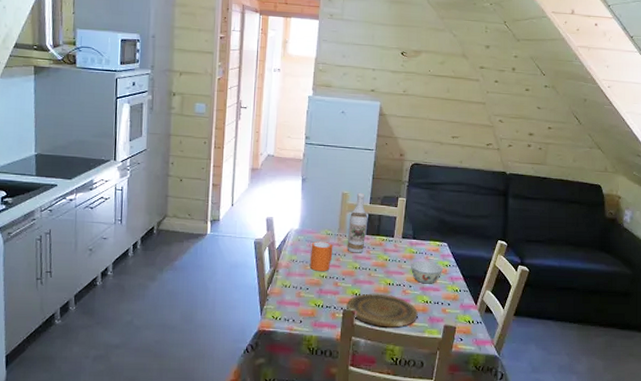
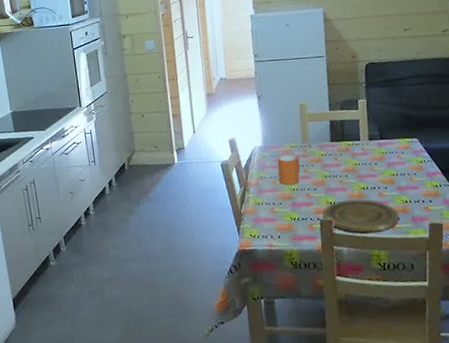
wine bottle: present [347,192,367,253] -> none [311,100,331,162]
bowl: present [410,261,444,284] -> none [381,160,419,184]

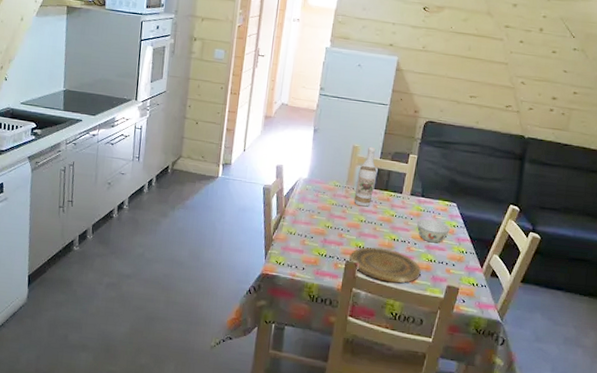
mug: present [277,154,301,185] -> none [316,191,340,222]
wine bottle: none [311,100,331,162] -> present [354,146,377,207]
bowl: none [381,160,419,184] -> present [416,219,451,243]

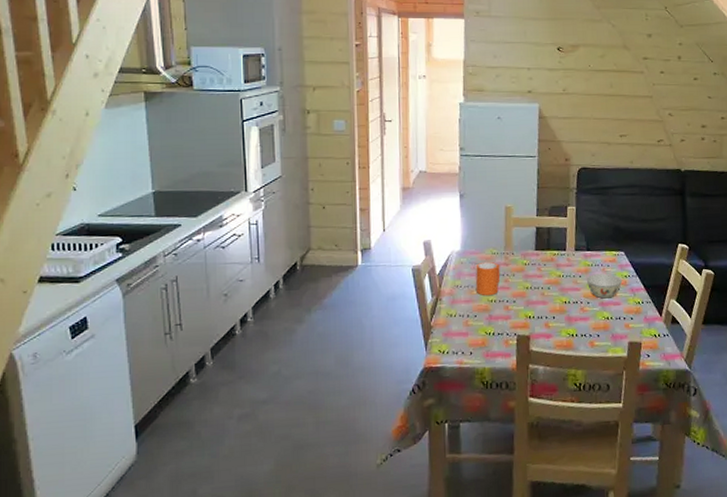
mug: none [316,191,340,222] -> present [476,261,501,295]
plate: present [350,247,422,283] -> none [521,313,600,351]
wine bottle: present [354,146,377,207] -> none [515,204,536,272]

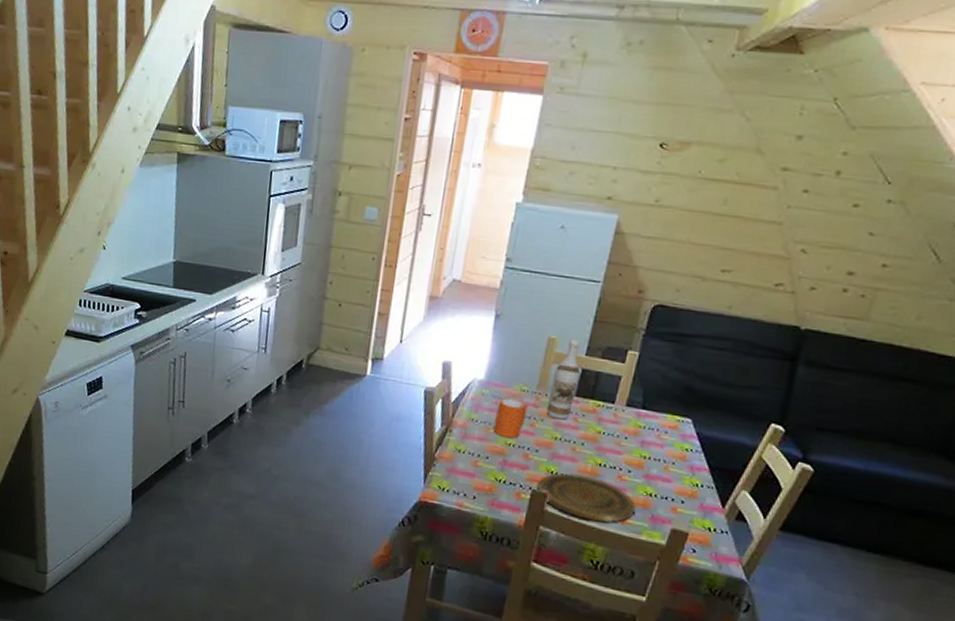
wine bottle: none [515,204,536,272] -> present [546,338,581,420]
plate: none [521,313,600,351] -> present [537,473,637,523]
bowl: present [586,273,623,299] -> none [632,438,682,472]

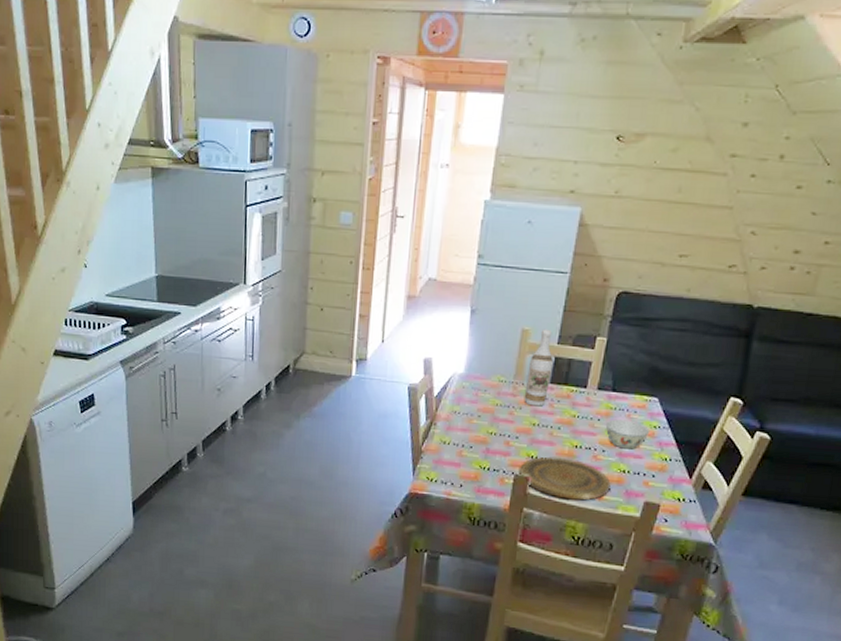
mug: present [494,398,528,438] -> none [476,389,506,427]
bowl: none [632,438,682,472] -> present [605,419,650,449]

